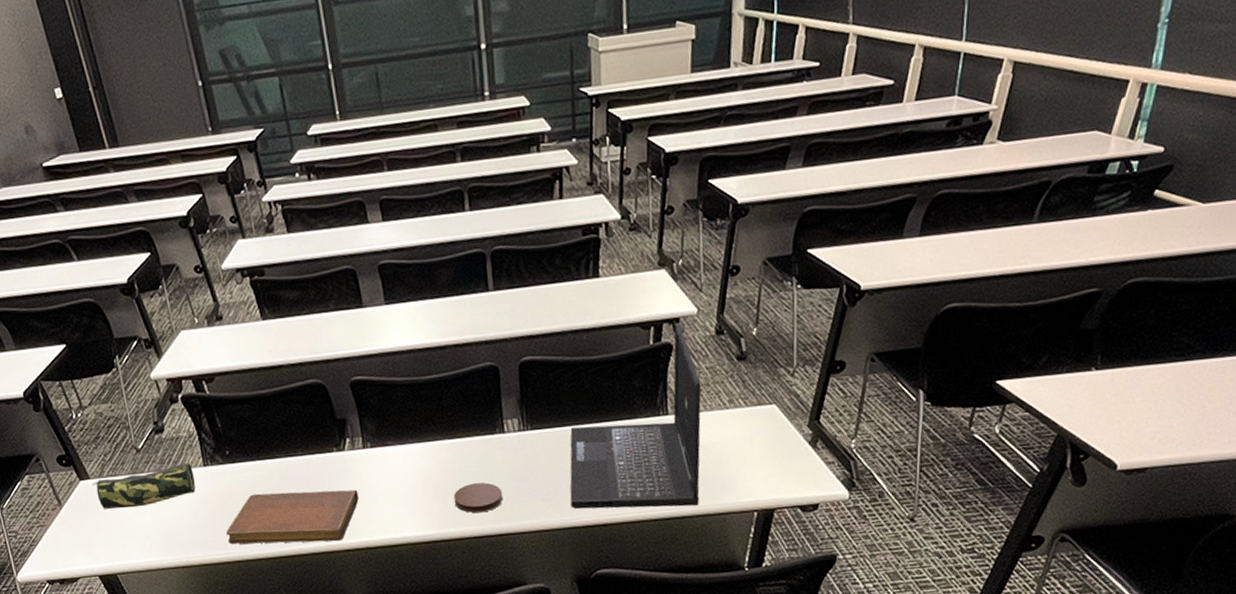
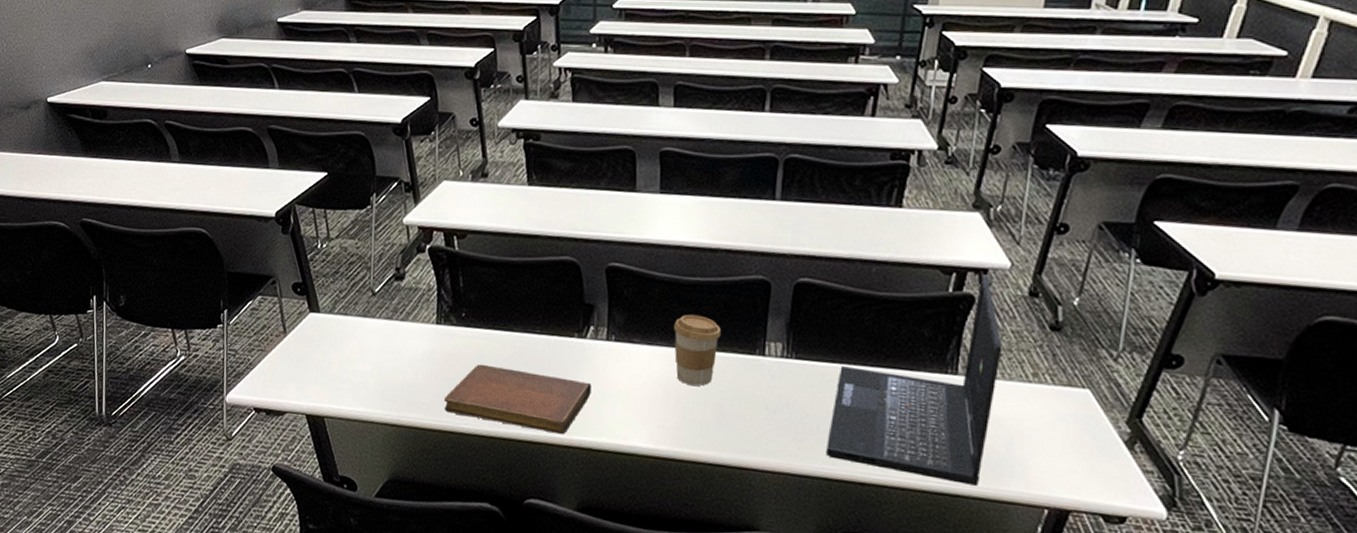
pencil case: present [92,462,196,510] -> none [320,316,425,353]
coffee cup: none [420,408,464,473] -> present [673,314,722,387]
coaster: present [453,482,503,513] -> none [694,403,751,439]

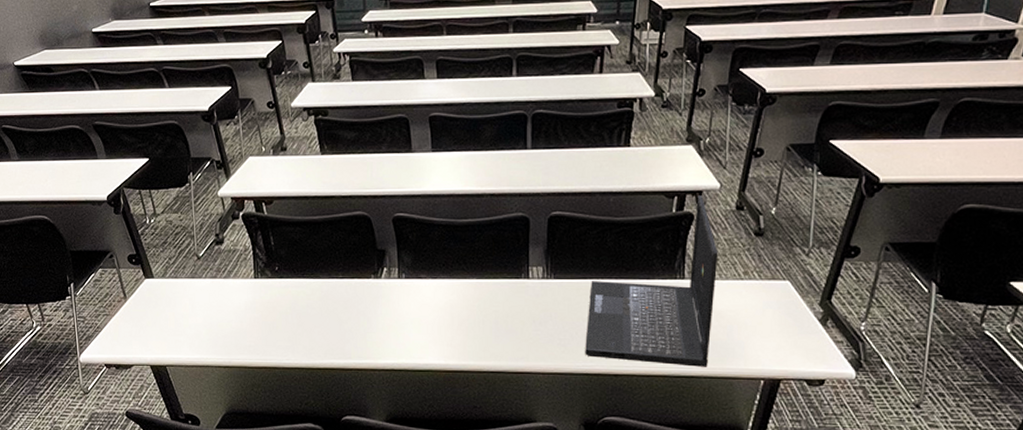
notebook: present [444,364,592,435] -> none [267,308,389,361]
coffee cup: present [673,314,722,387] -> none [452,250,493,309]

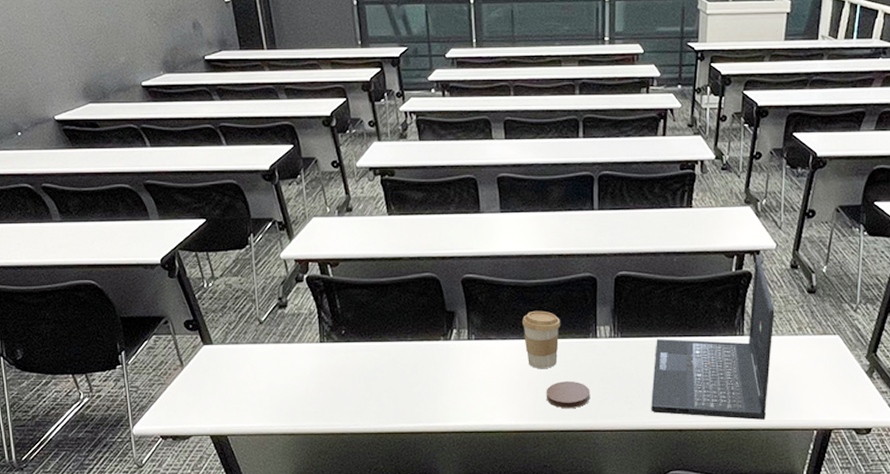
coffee cup: none [452,250,493,309] -> present [521,310,561,369]
coaster: none [476,322,522,350] -> present [546,381,590,409]

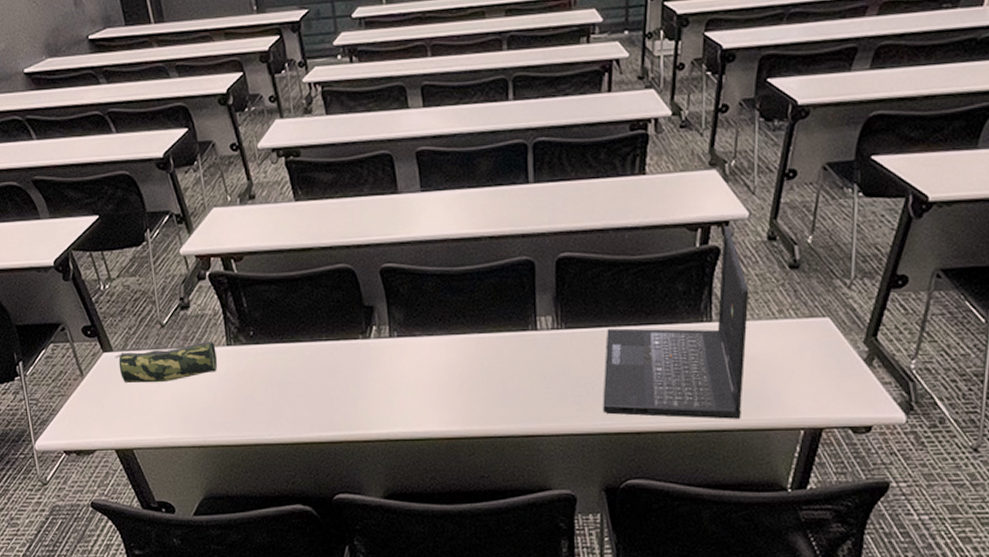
pencil case: none [214,338,310,375] -> present [114,341,217,384]
coffee cup: present [521,310,561,369] -> none [449,301,495,368]
coaster: present [546,381,590,409] -> none [480,380,532,412]

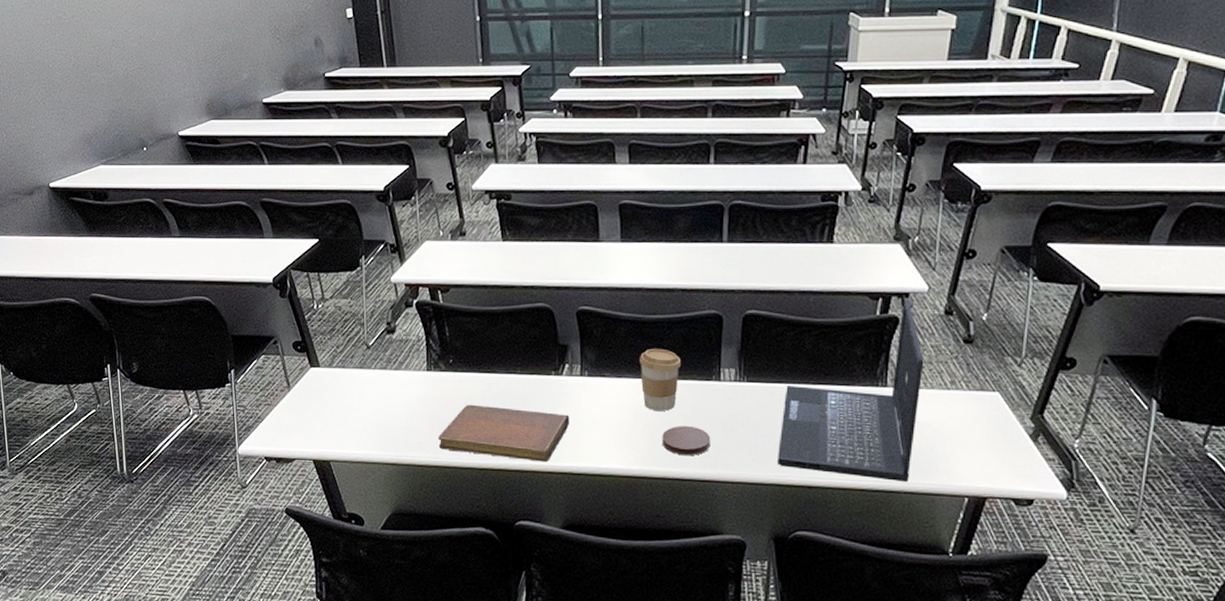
pencil case: present [114,341,217,384] -> none [321,365,416,401]
notebook: none [245,377,382,431] -> present [438,404,569,463]
coffee cup: none [449,301,495,368] -> present [638,348,682,412]
coaster: none [480,380,532,412] -> present [662,426,711,456]

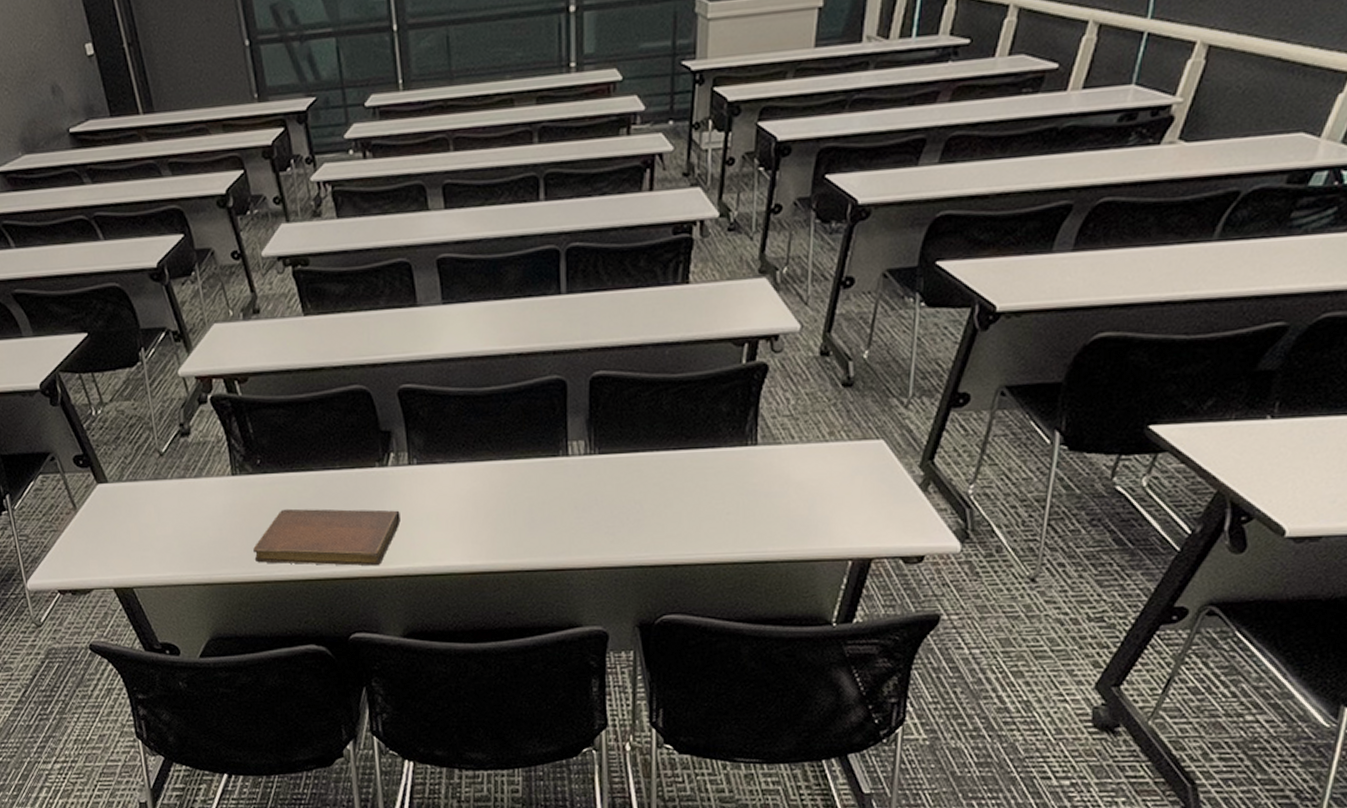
coffee cup: present [638,348,682,412] -> none [473,425,523,497]
coaster: present [662,426,711,456] -> none [506,510,562,544]
laptop: present [778,298,924,482] -> none [638,340,798,550]

